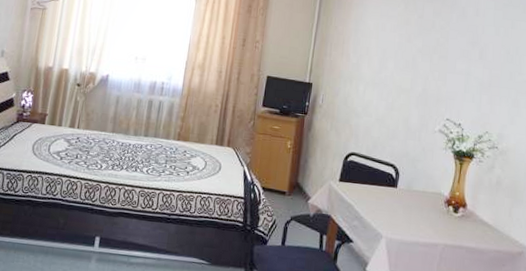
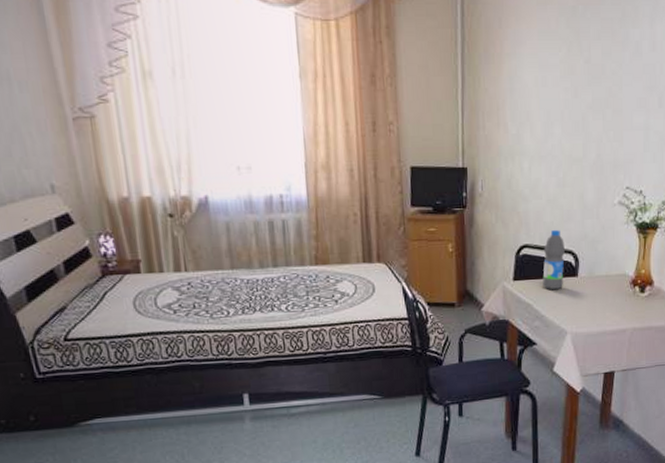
water bottle: none [364,144,388,196] -> present [541,229,565,290]

